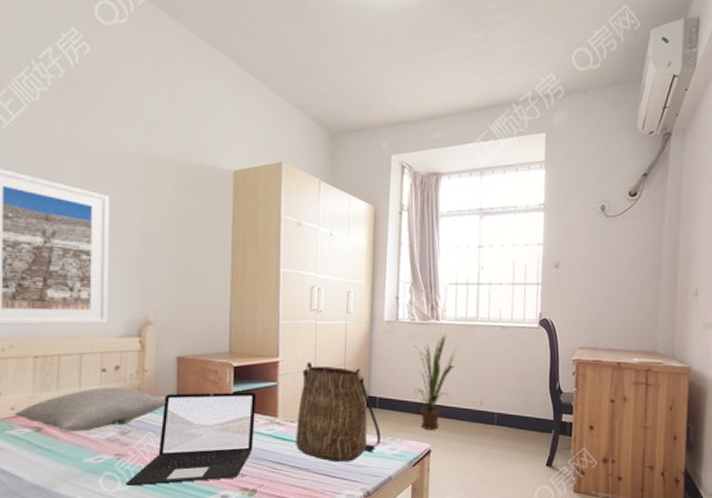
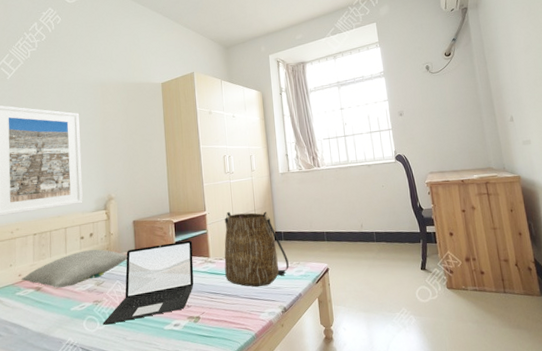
house plant: present [413,333,458,430] -> none [303,176,337,253]

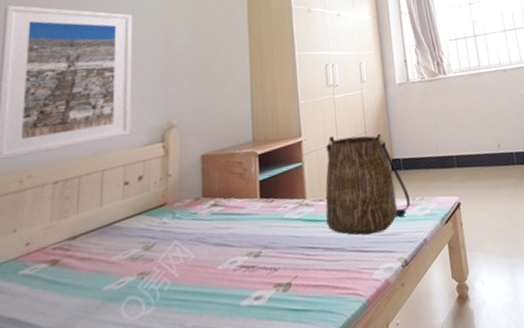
pillow: present [21,249,128,288] -> none [29,197,191,259]
laptop: present [103,240,194,325] -> none [150,177,284,308]

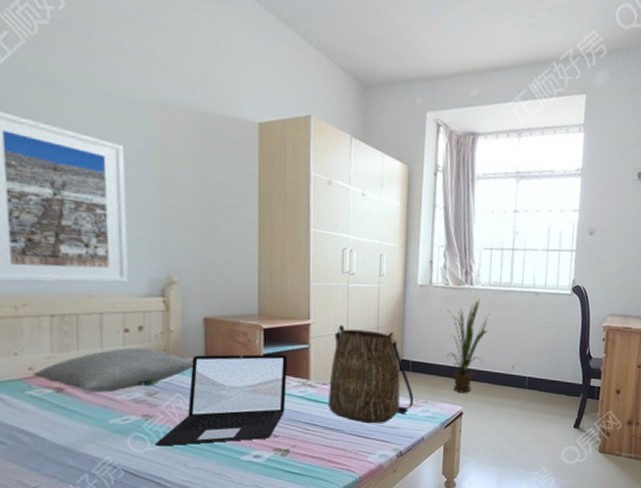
pillow: none [29,197,191,259] -> present [32,348,194,393]
laptop: none [150,177,284,308] -> present [155,354,288,446]
house plant: none [427,85,468,183] -> present [446,298,491,393]

